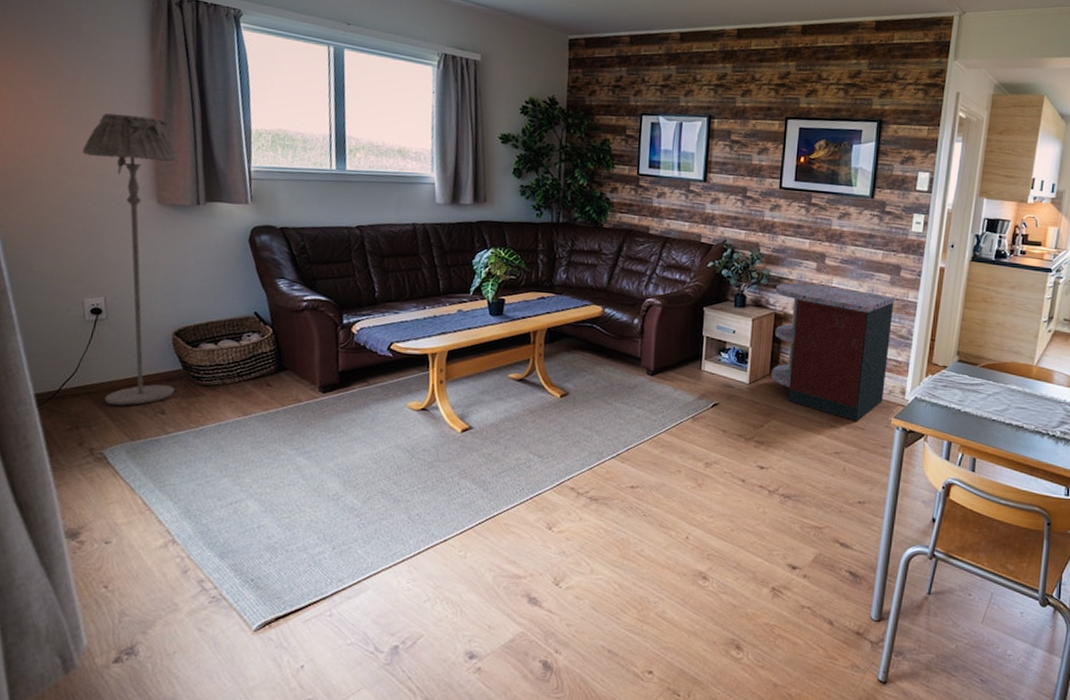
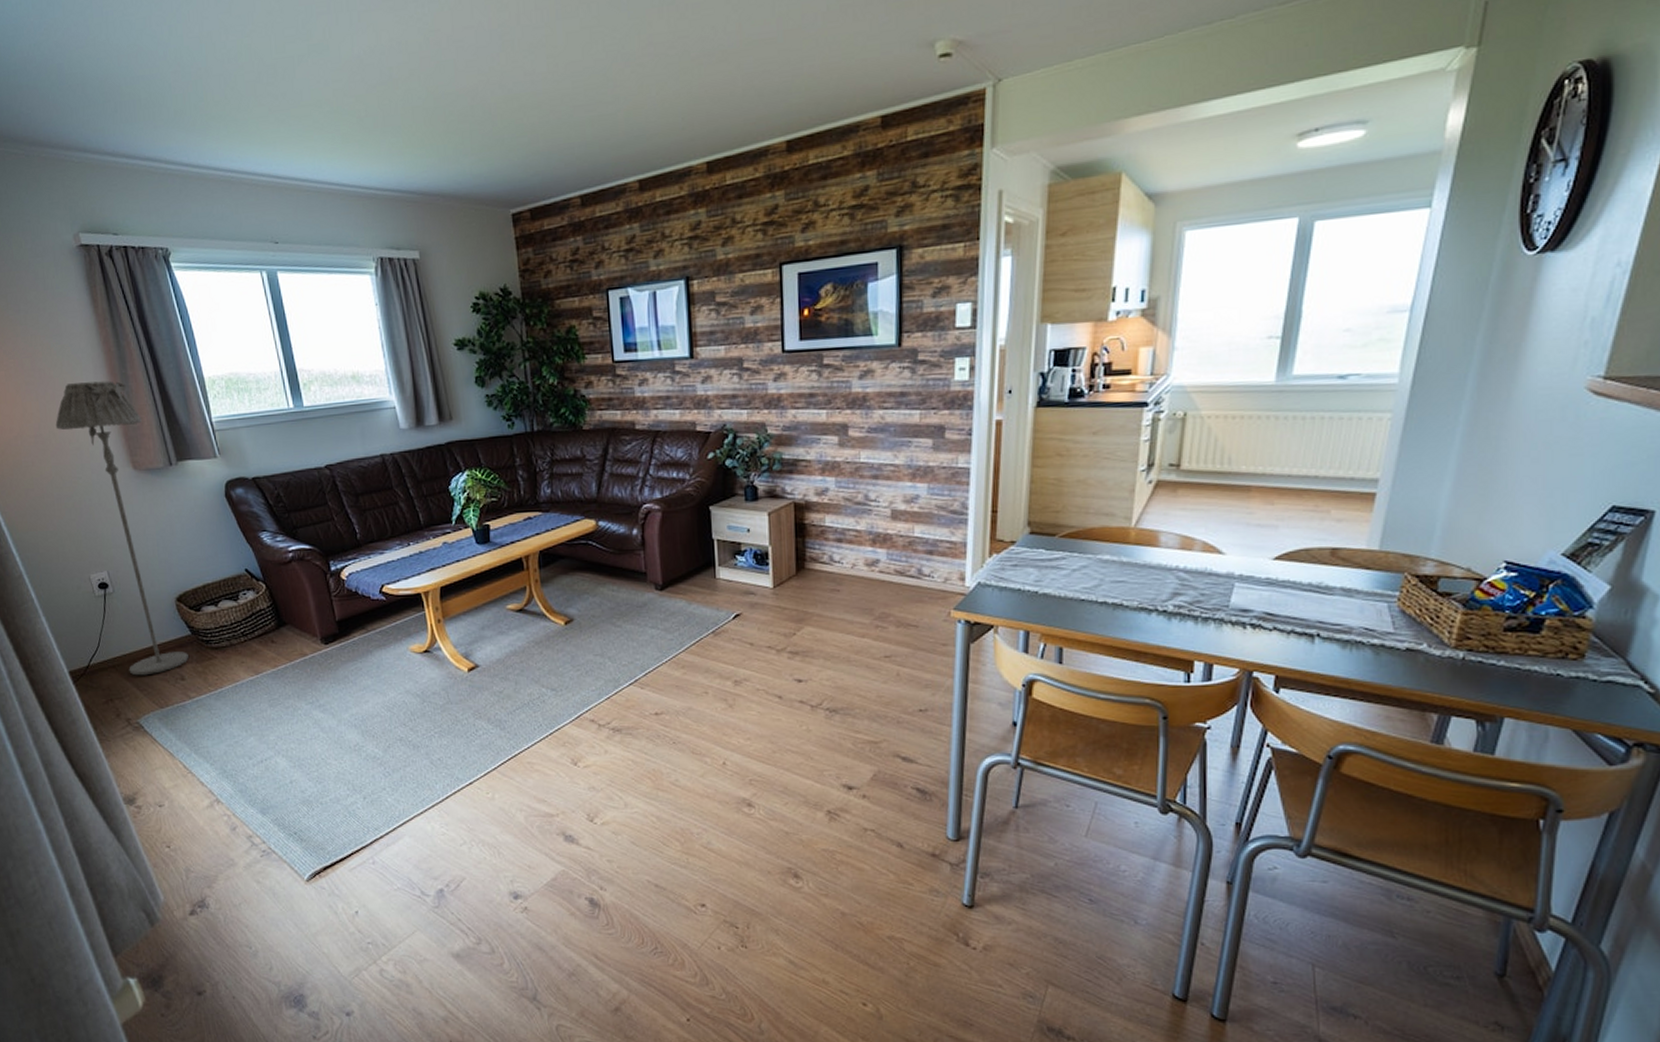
storage cabinet: present [770,282,895,421] -> none [791,462,941,618]

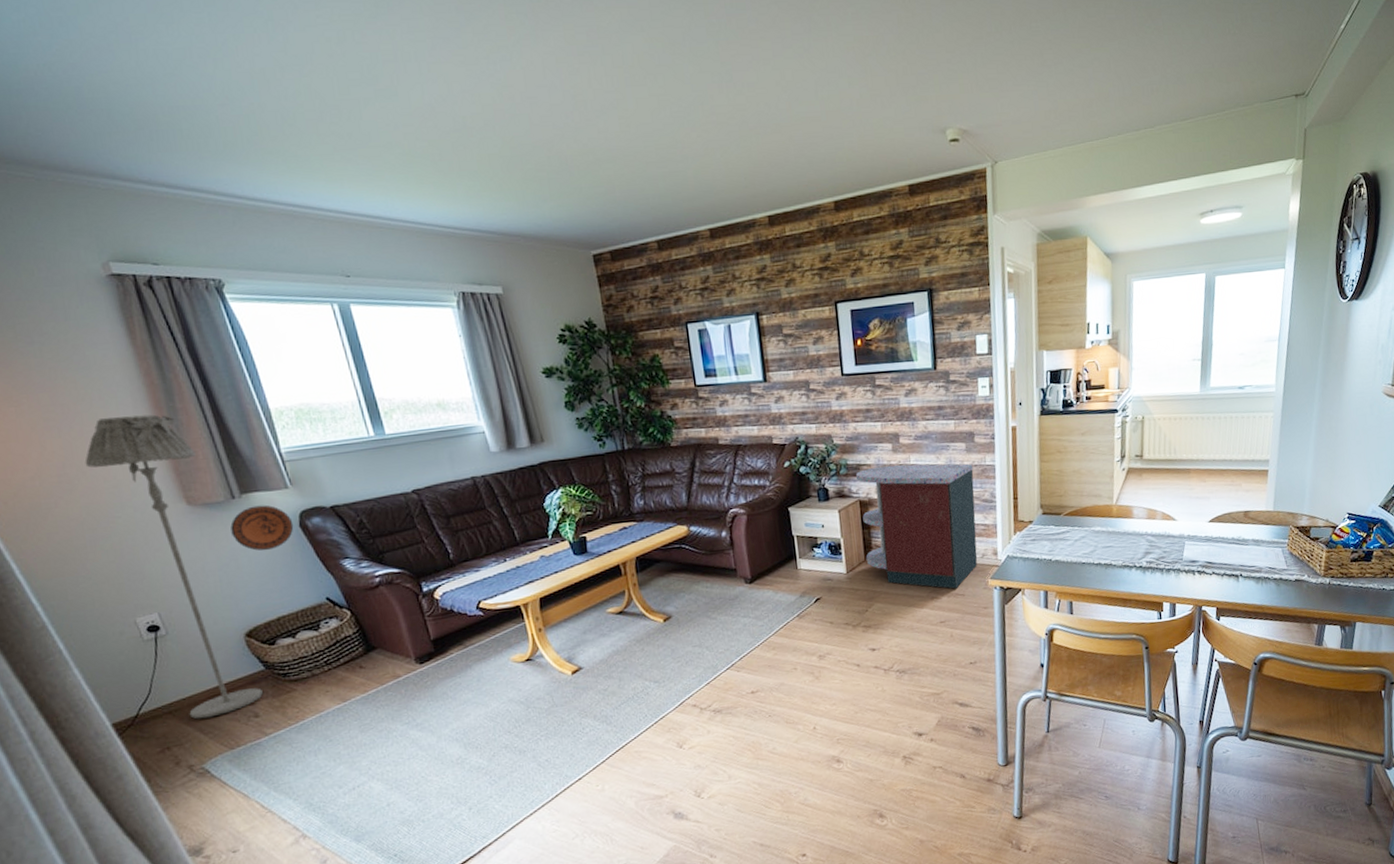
decorative plate: none [167,473,220,519] -> present [230,505,294,551]
storage cabinet: none [791,462,941,618] -> present [855,464,978,589]

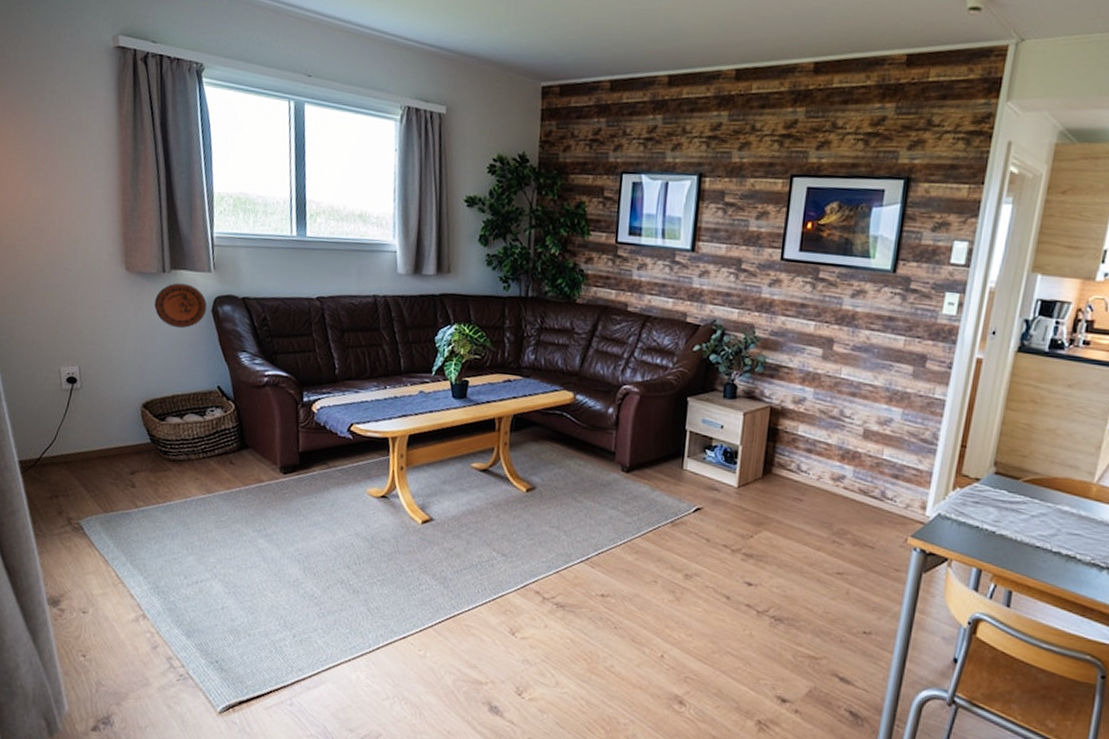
floor lamp: present [85,414,263,720] -> none [56,177,144,477]
storage cabinet: present [855,464,978,589] -> none [763,372,917,538]

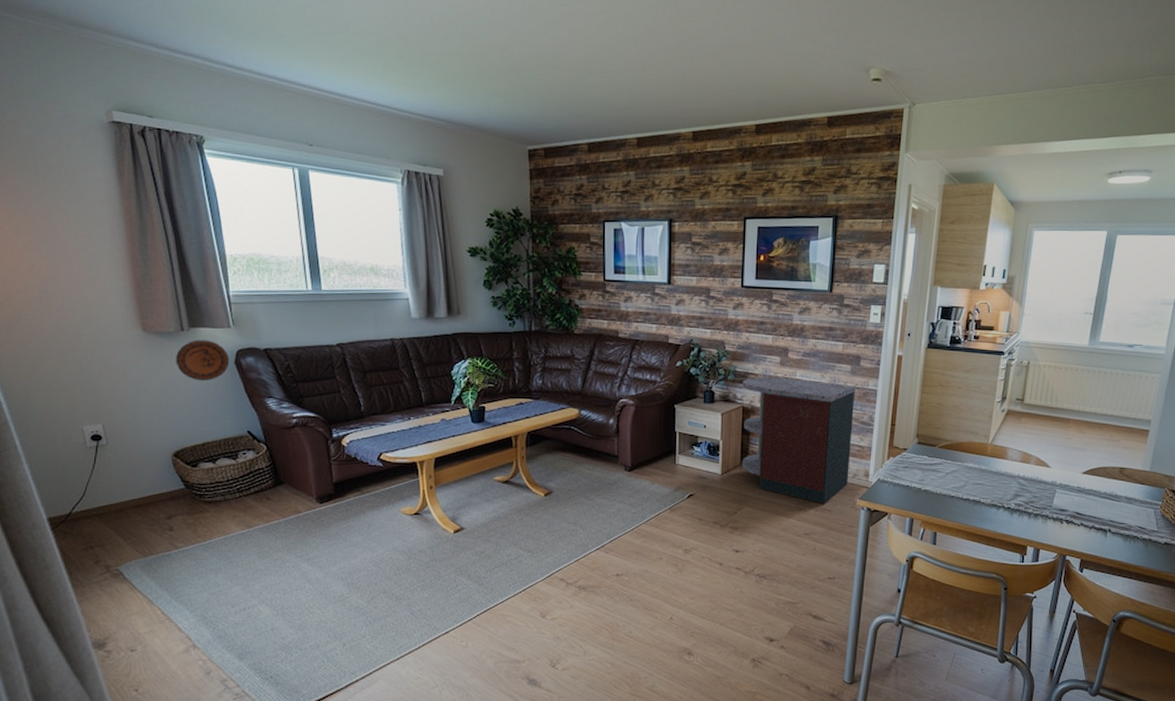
storage cabinet: none [763,372,917,538] -> present [741,377,856,504]

